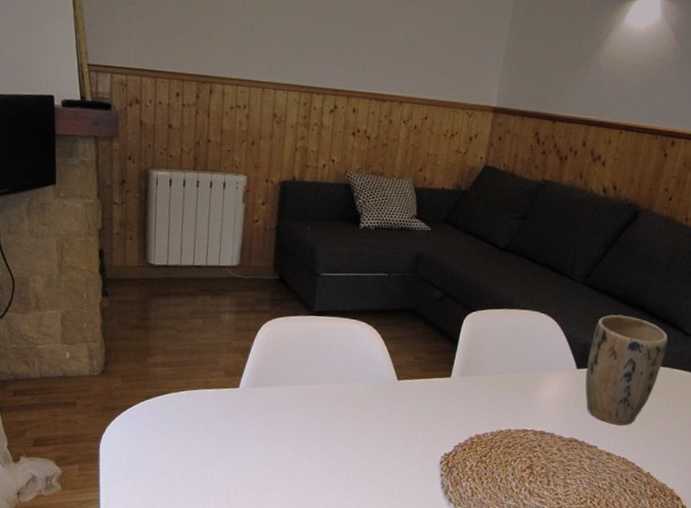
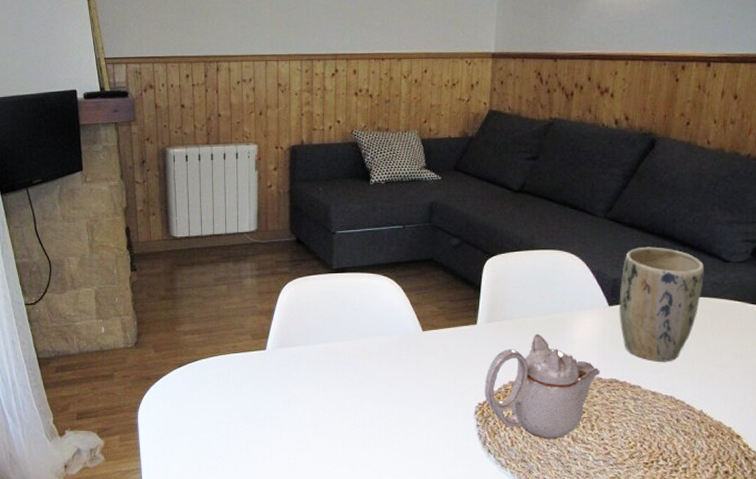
teapot: none [451,390,562,492] -> present [484,333,600,440]

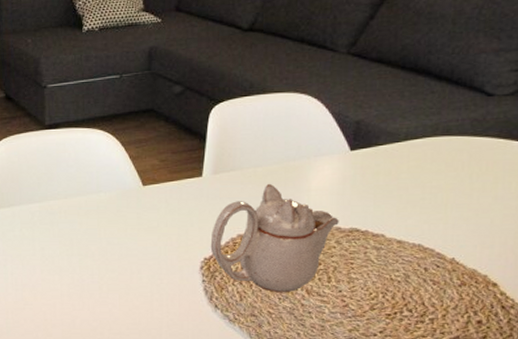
plant pot: present [619,246,704,362] -> none [362,83,463,208]

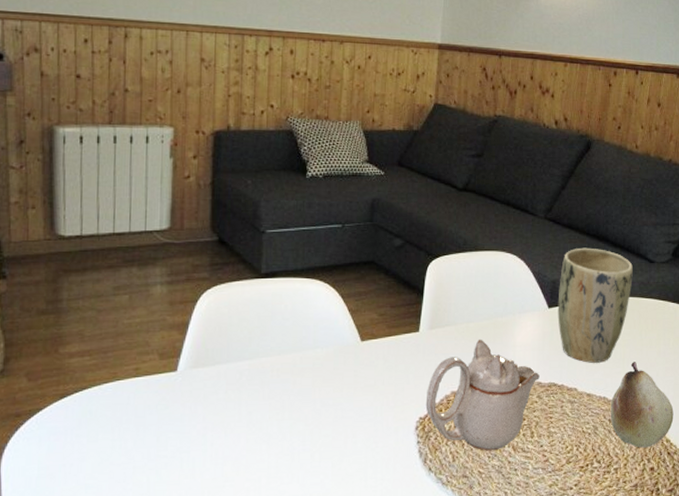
plant pot: none [362,83,463,208] -> present [557,247,633,363]
fruit: none [426,207,513,299] -> present [610,362,674,448]

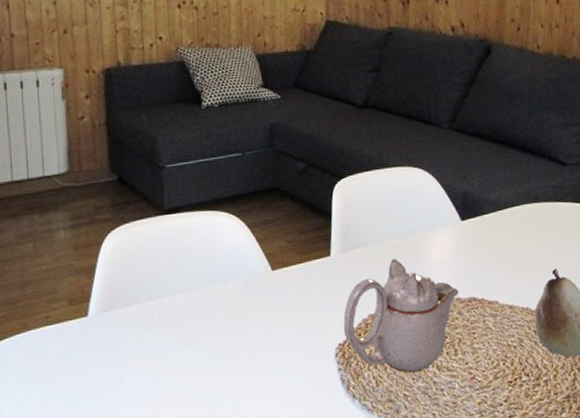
plant pot: present [557,247,633,363] -> none [470,155,546,274]

